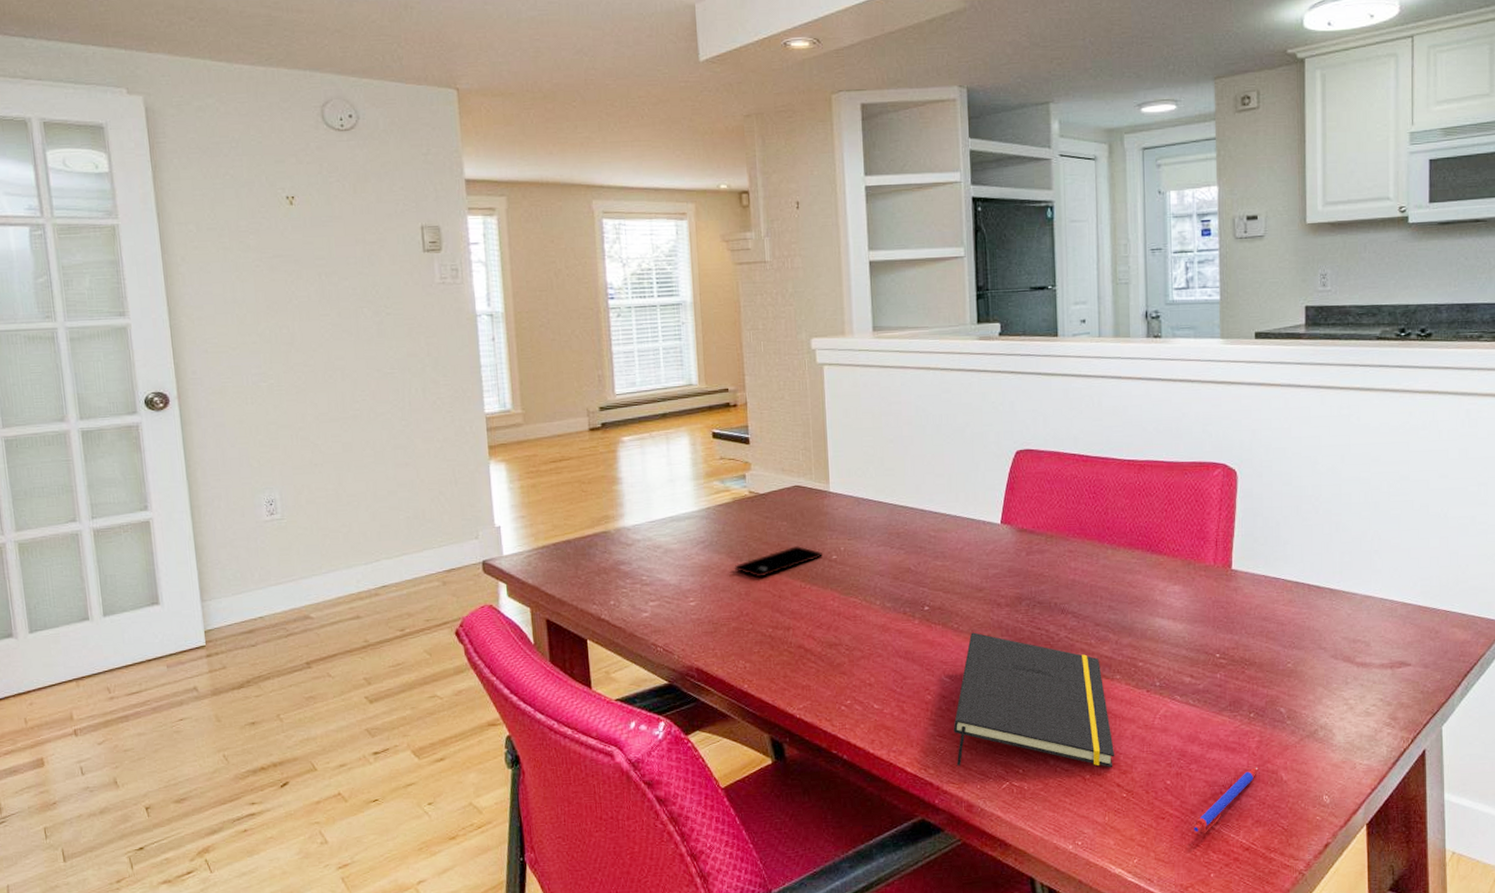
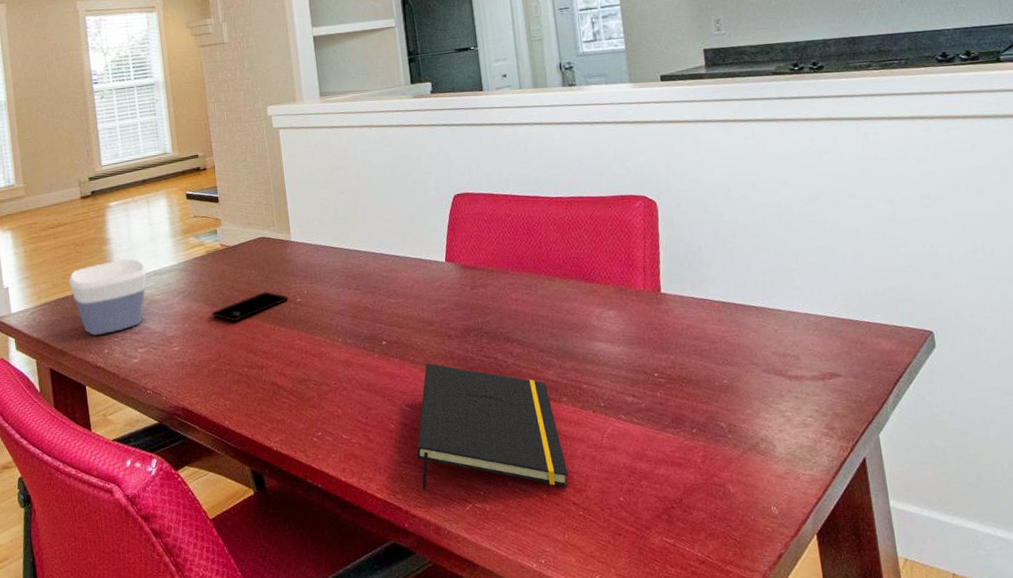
bowl: none [571,501,663,586] -> present [69,258,147,336]
pen: present [1194,767,1257,834] -> none [650,481,705,549]

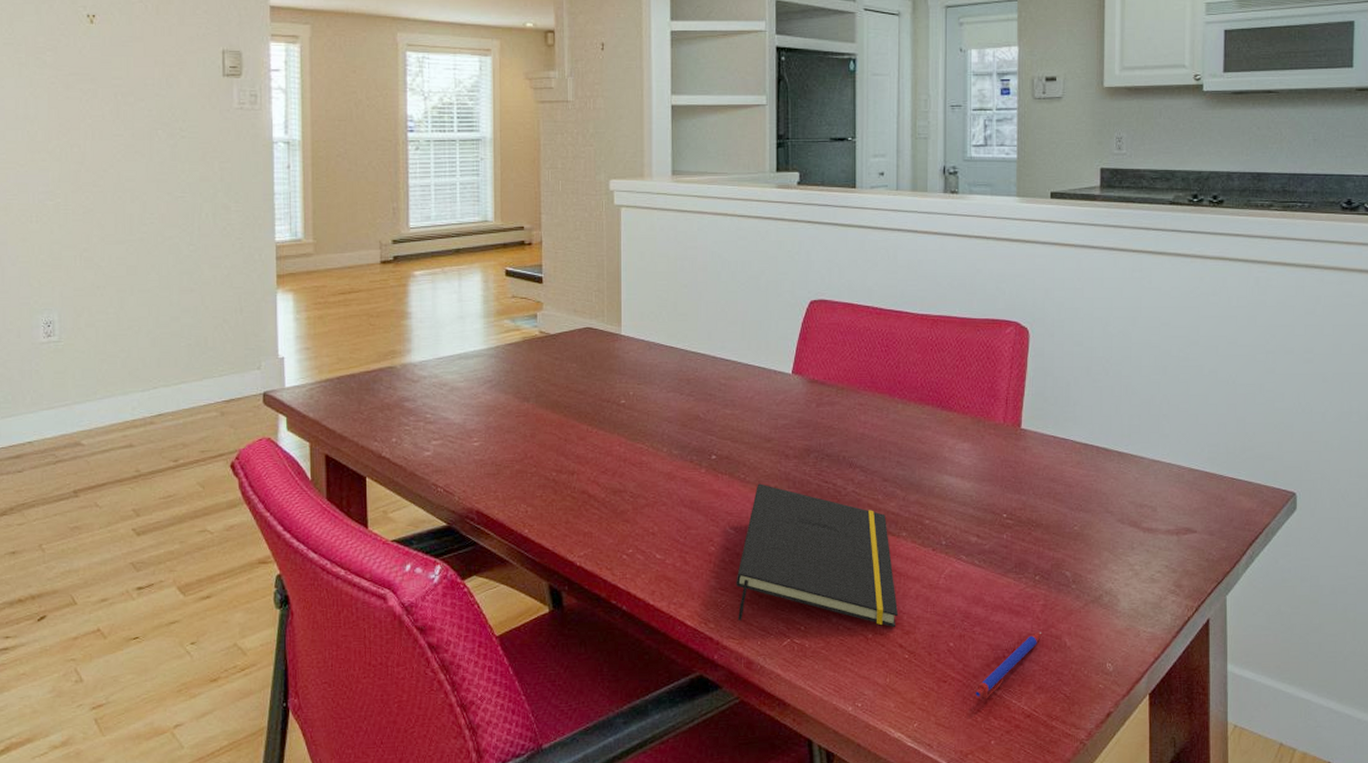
bowl: present [69,258,147,336] -> none [357,337,450,422]
smartphone: present [211,291,288,322] -> none [520,388,611,420]
pen: none [650,481,705,549] -> present [975,631,1041,699]

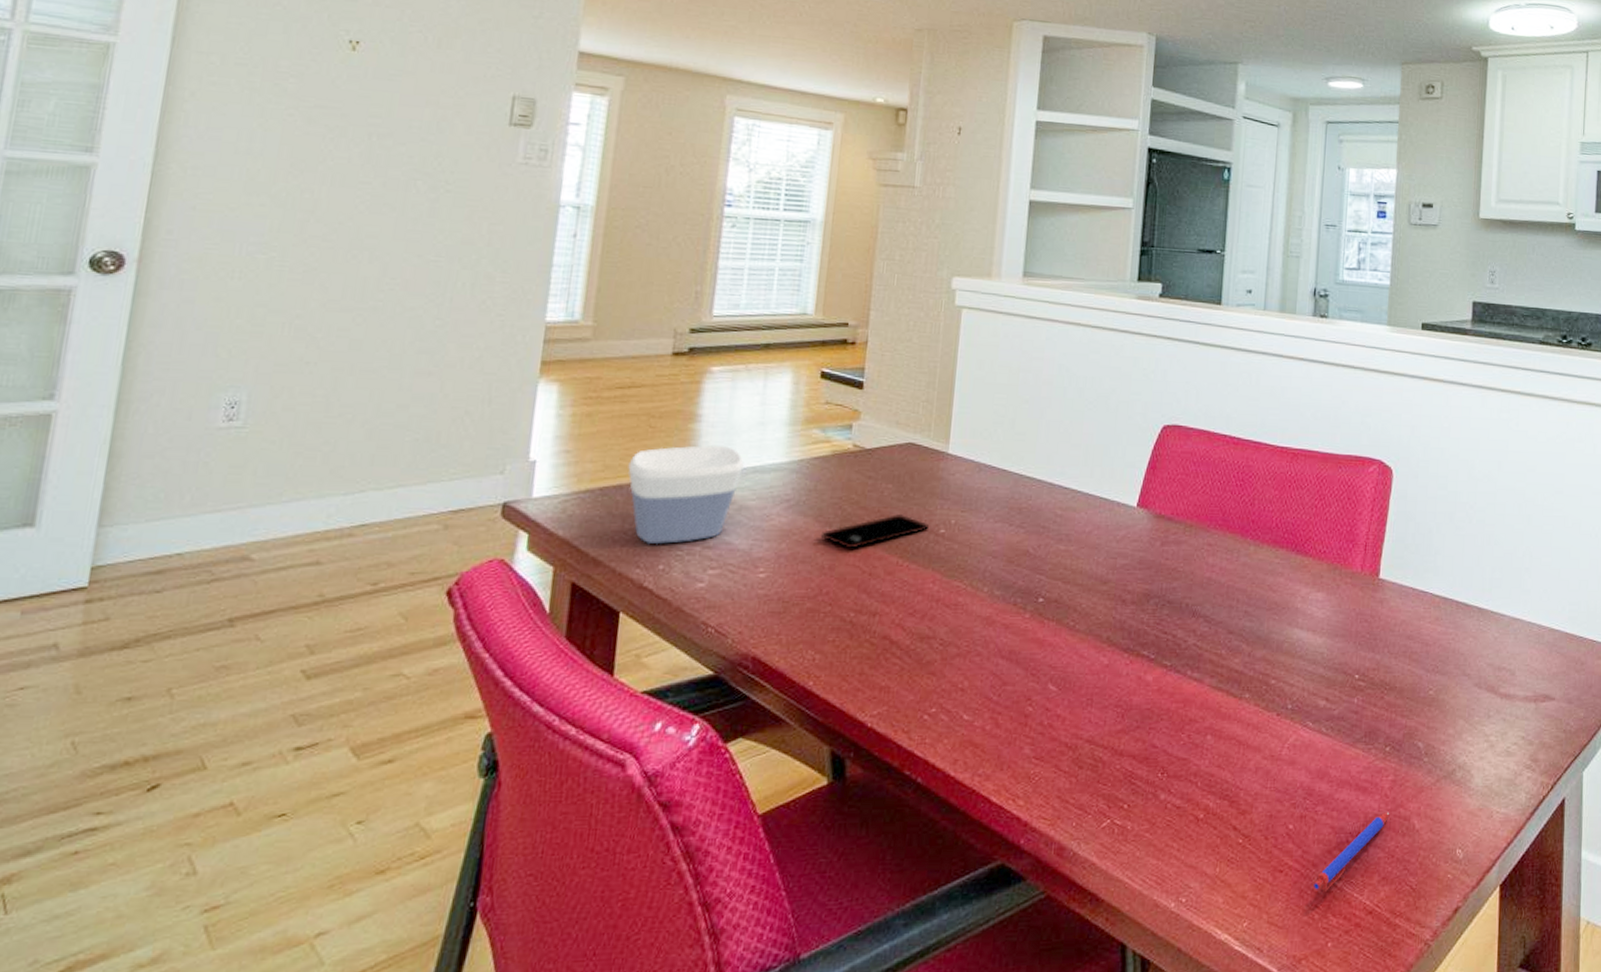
bowl: none [357,337,450,422] -> present [627,444,744,545]
smartphone: none [520,388,611,420] -> present [820,513,929,549]
notepad: present [736,483,898,628] -> none [1051,633,1235,807]

